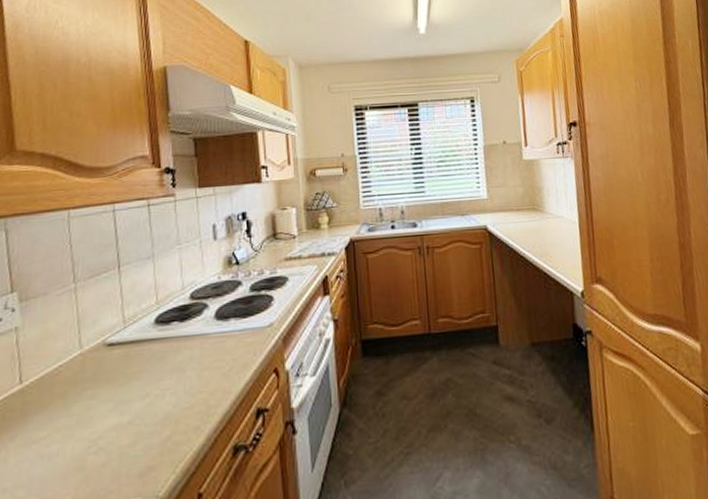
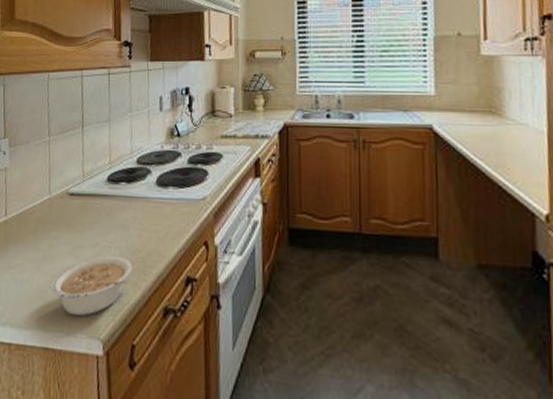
legume: none [91,402,192,480] -> present [51,255,132,316]

